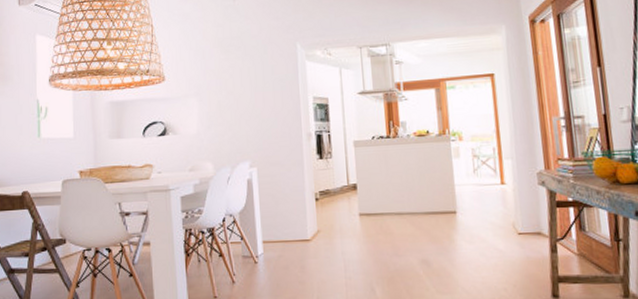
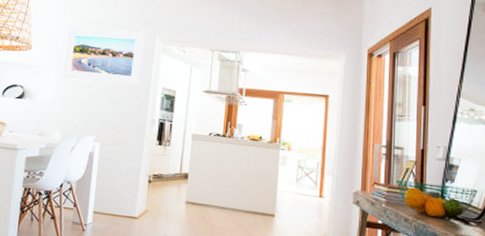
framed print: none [200,40,288,107] -> present [61,26,145,86]

